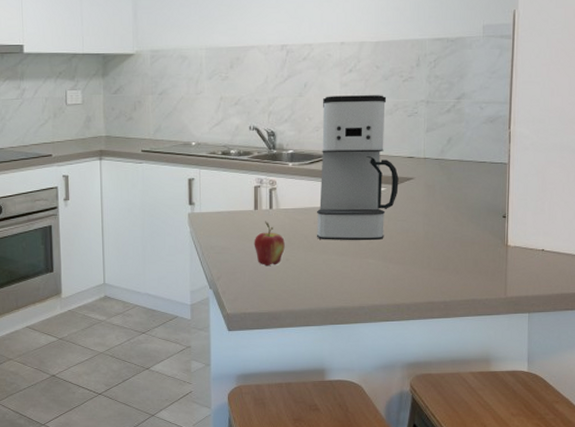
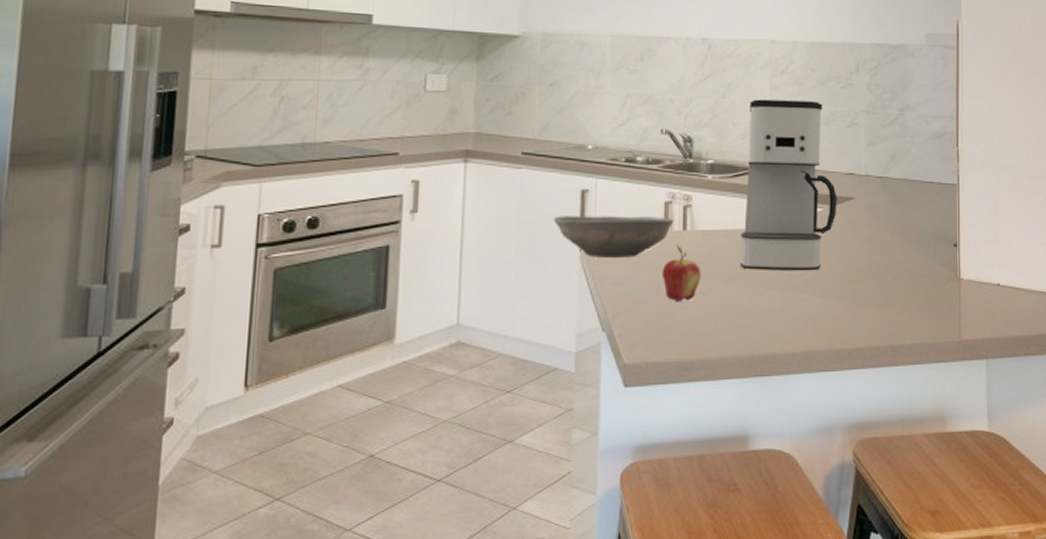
bowl: none [168,198,263,232] -> present [553,216,674,257]

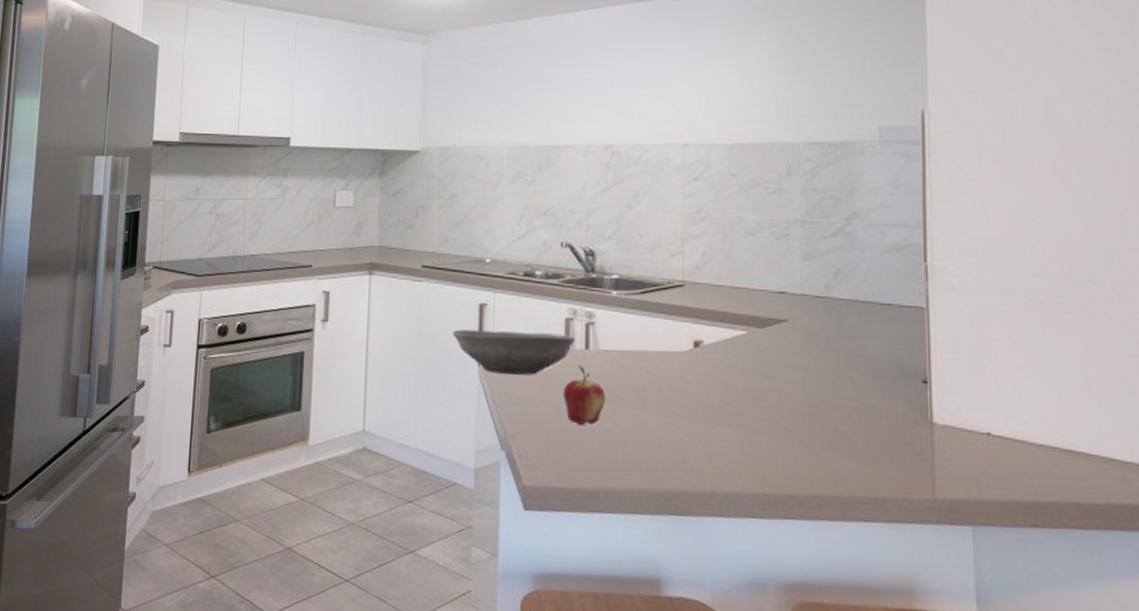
coffee maker: present [739,99,837,271] -> none [649,209,766,402]

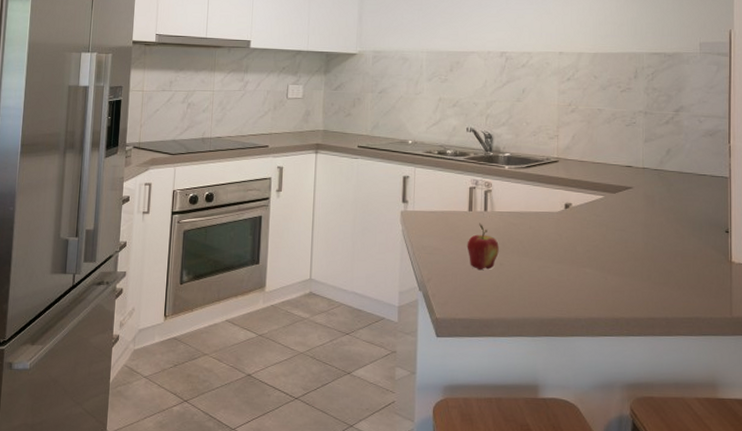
bowl: present [452,329,576,375] -> none [381,196,477,232]

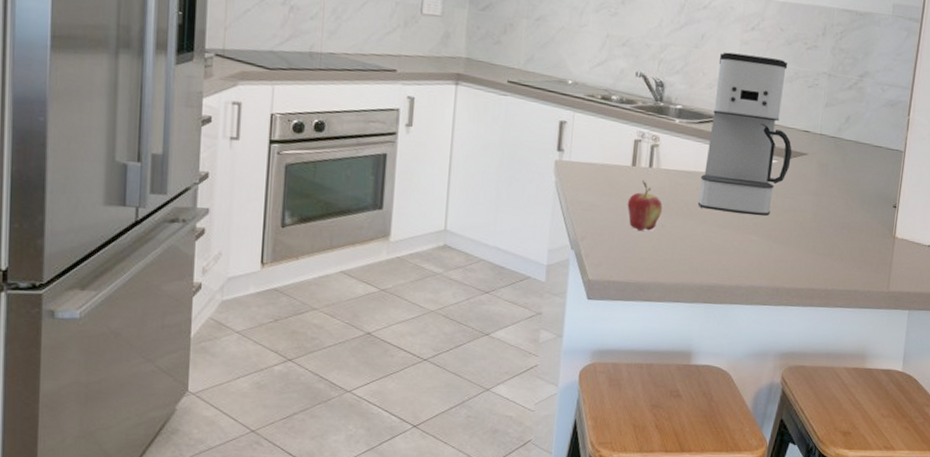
coffee maker: none [531,102,617,249] -> present [697,52,792,216]

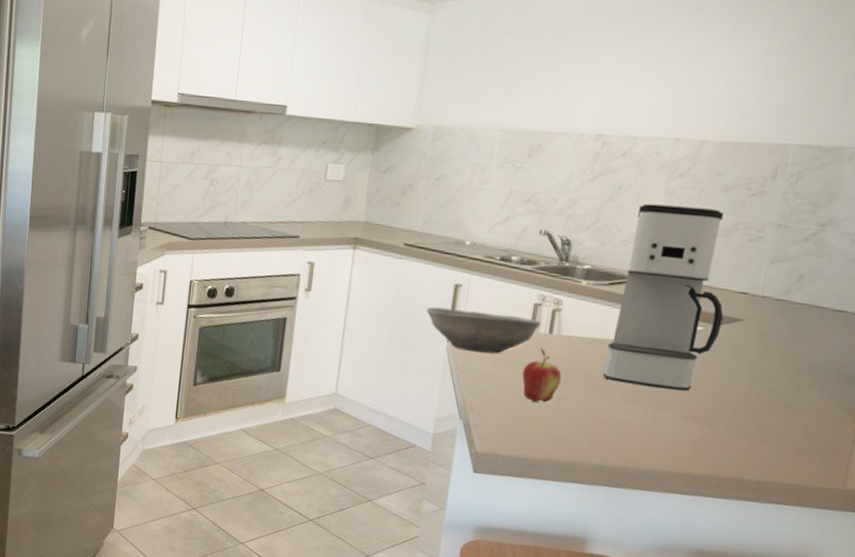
bowl: none [533,142,642,187] -> present [426,307,541,354]

